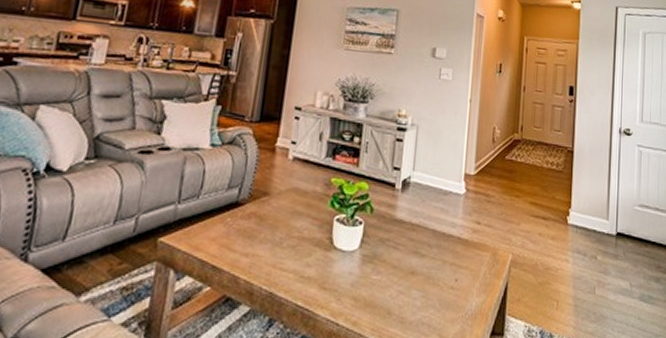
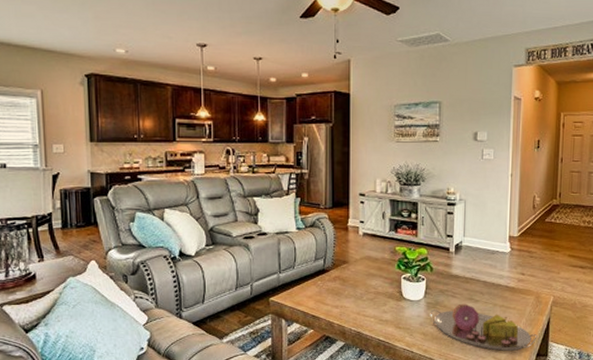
serving tray: none [364,258,493,326] -> present [430,303,538,351]

